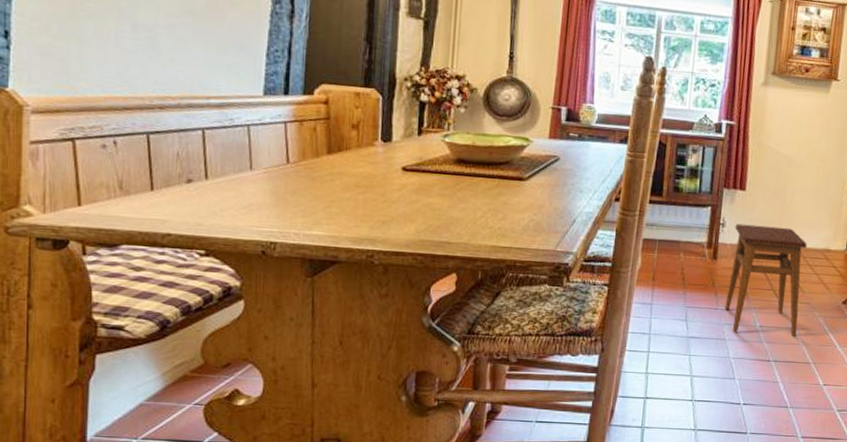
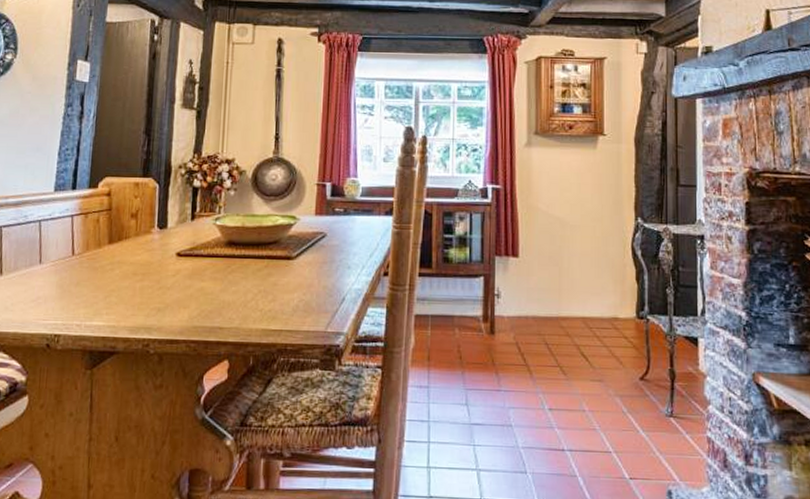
stool: present [725,223,807,336] -> none [508,293,592,420]

